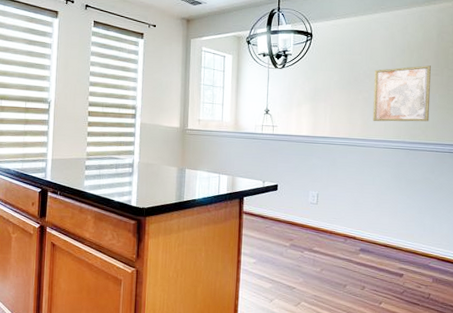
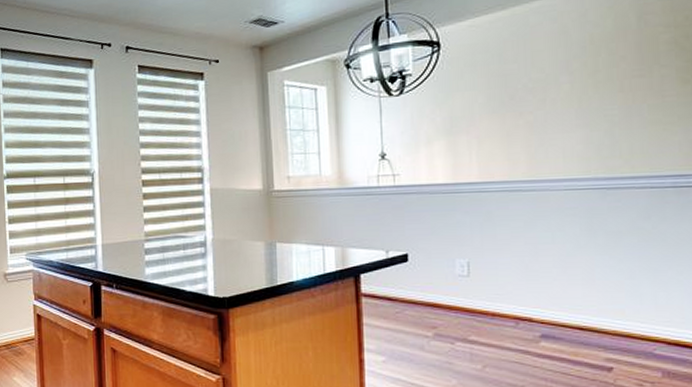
wall art: present [372,65,431,122] -> none [540,64,636,153]

